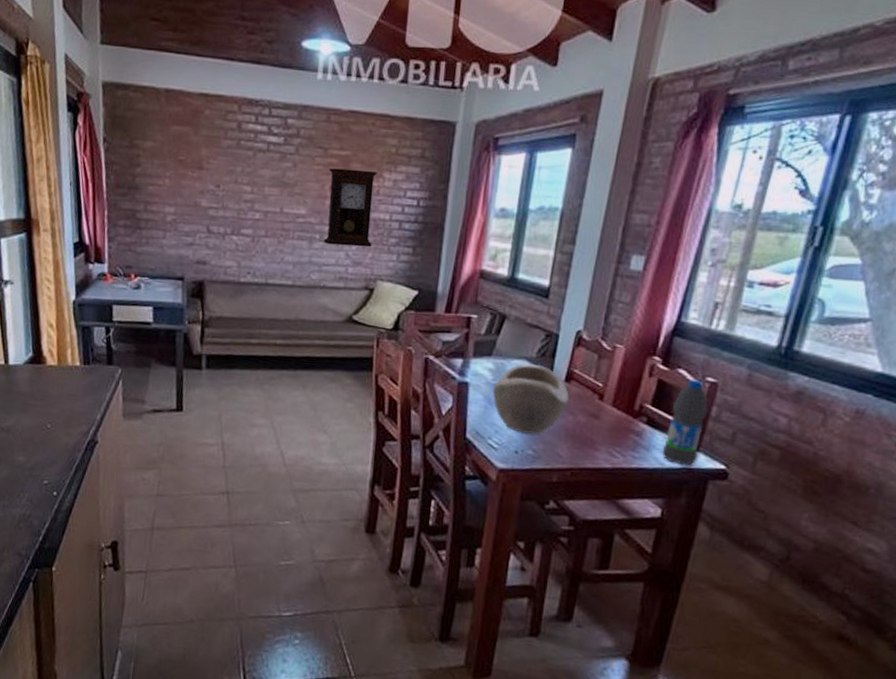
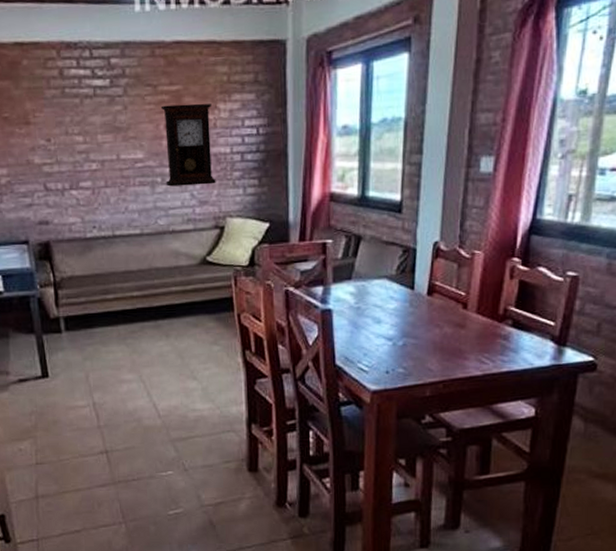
decorative bowl: present [493,364,569,435] -> none [357,282,433,353]
water bottle: present [662,379,708,466] -> none [530,275,571,362]

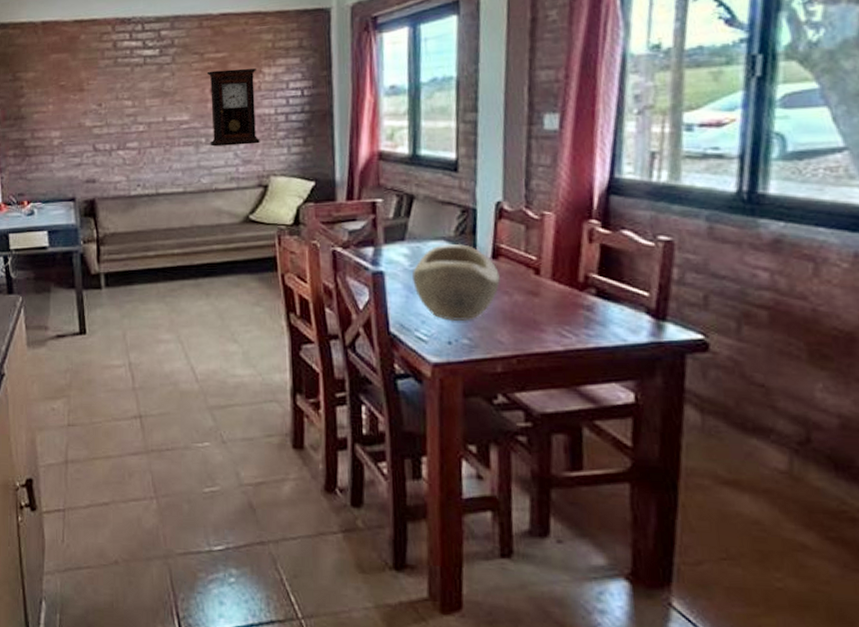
decorative bowl: none [357,282,433,353] -> present [412,244,500,322]

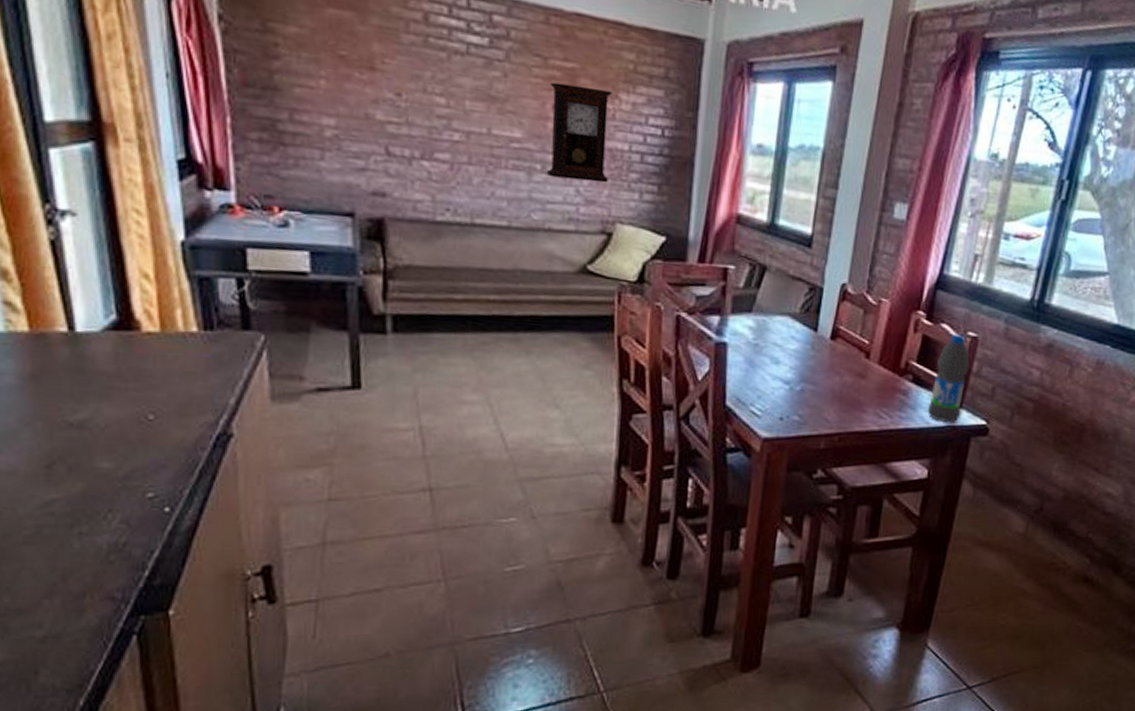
decorative bowl: present [412,244,500,322] -> none [754,320,835,399]
water bottle: none [621,239,668,339] -> present [927,333,970,423]

